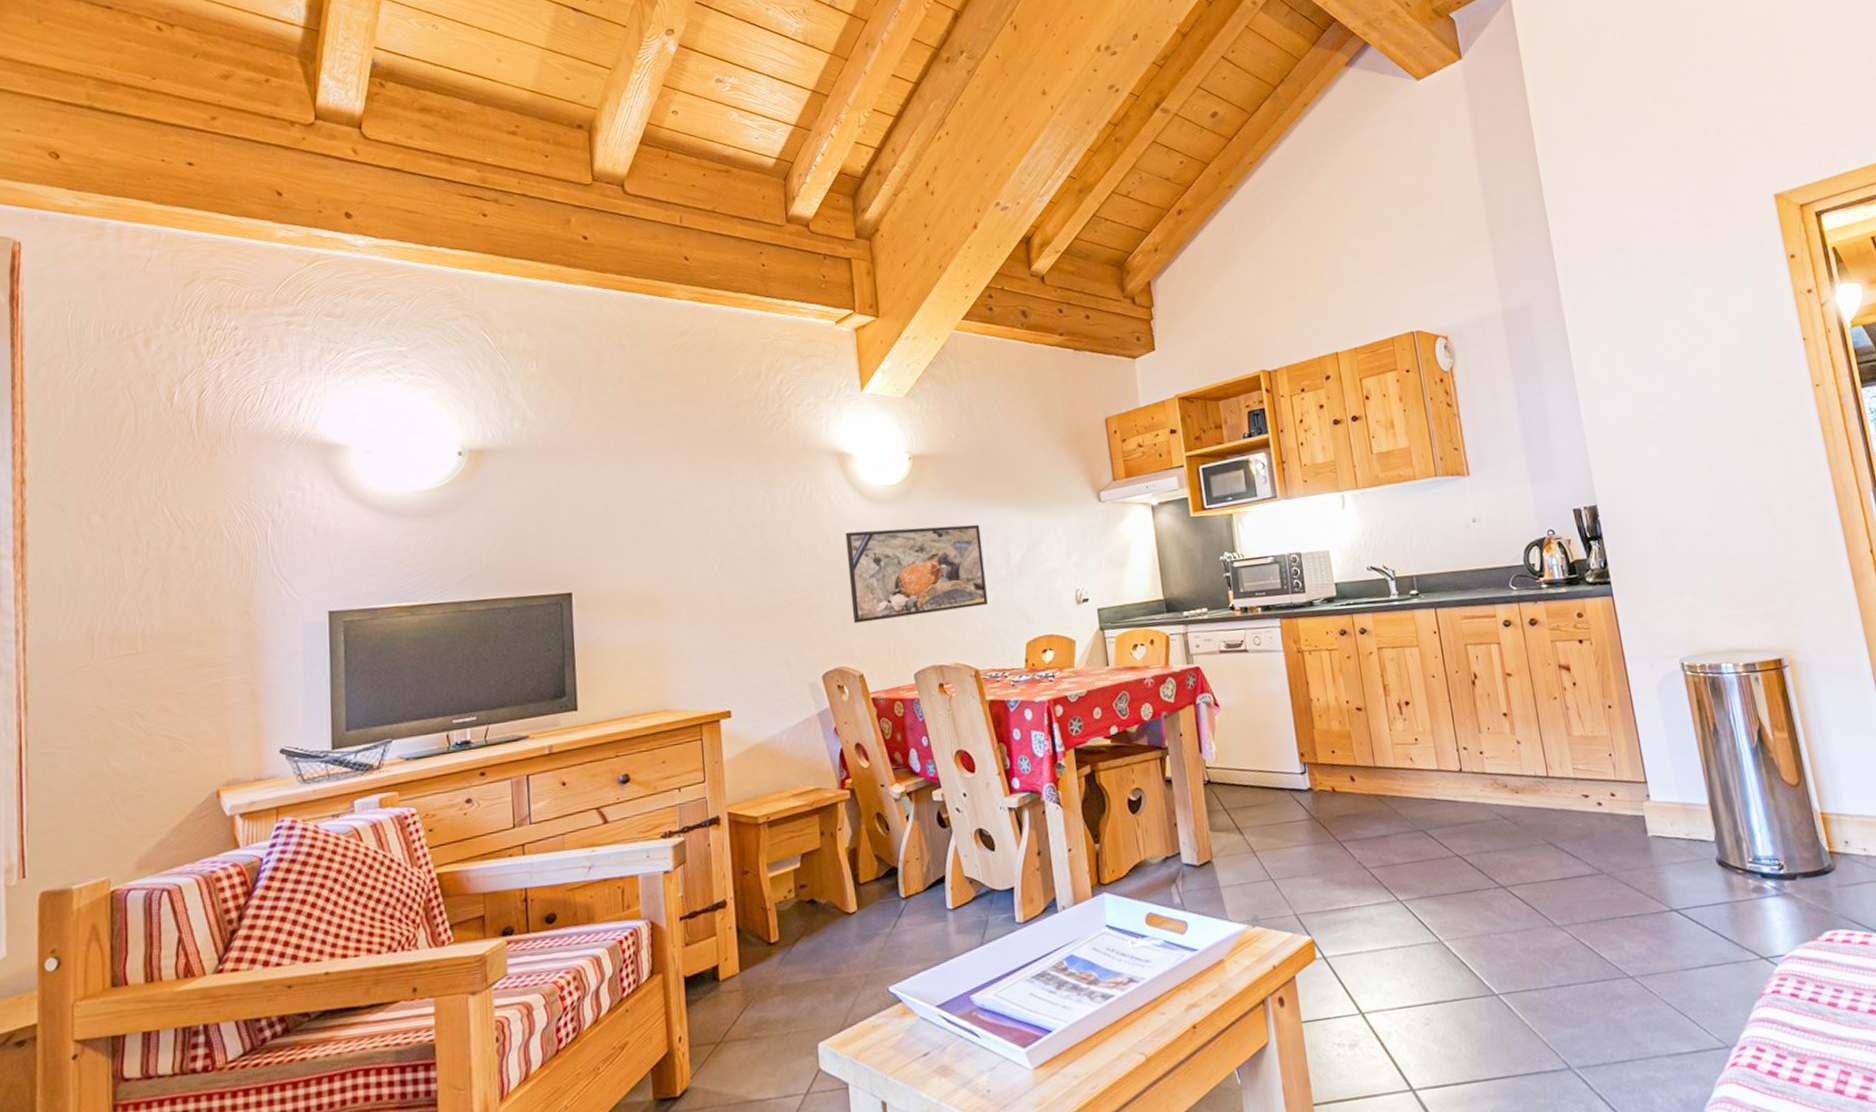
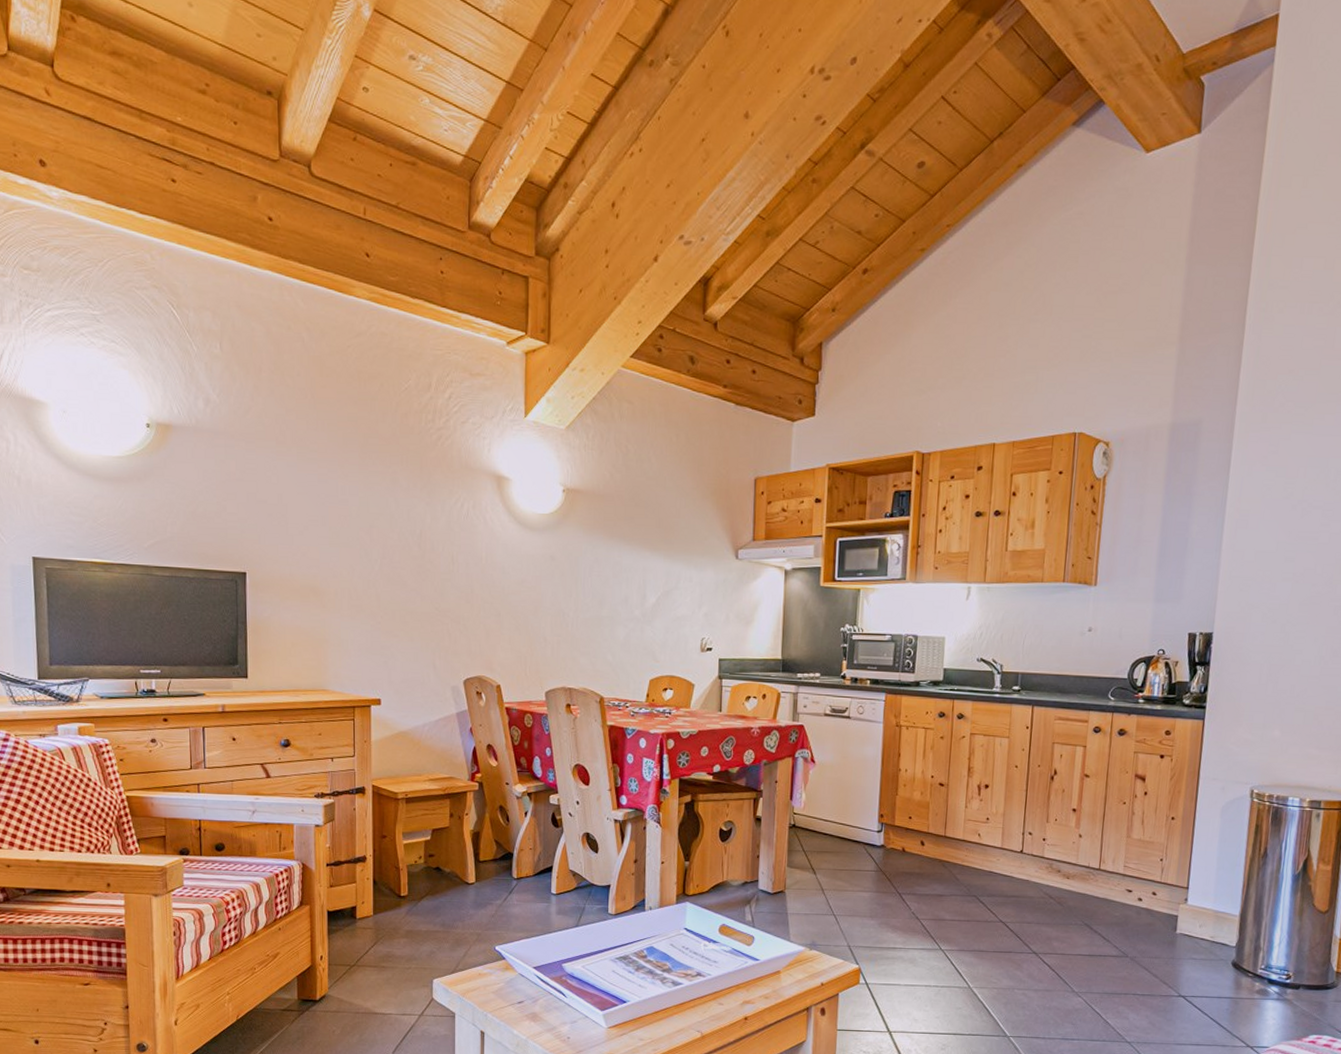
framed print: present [845,524,988,623] -> none [496,553,621,640]

